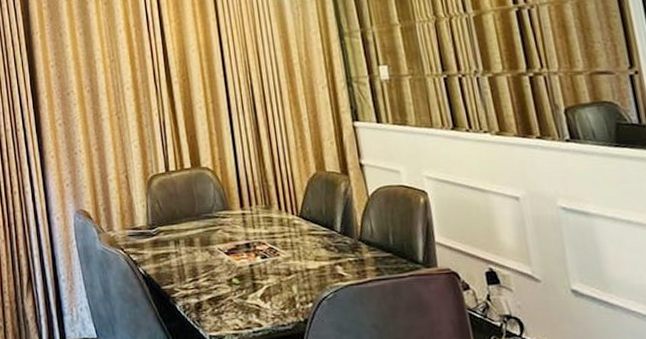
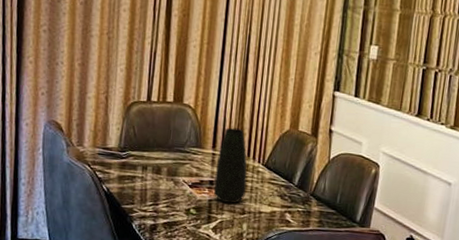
vase: none [248,181,287,266] -> present [213,127,248,204]

